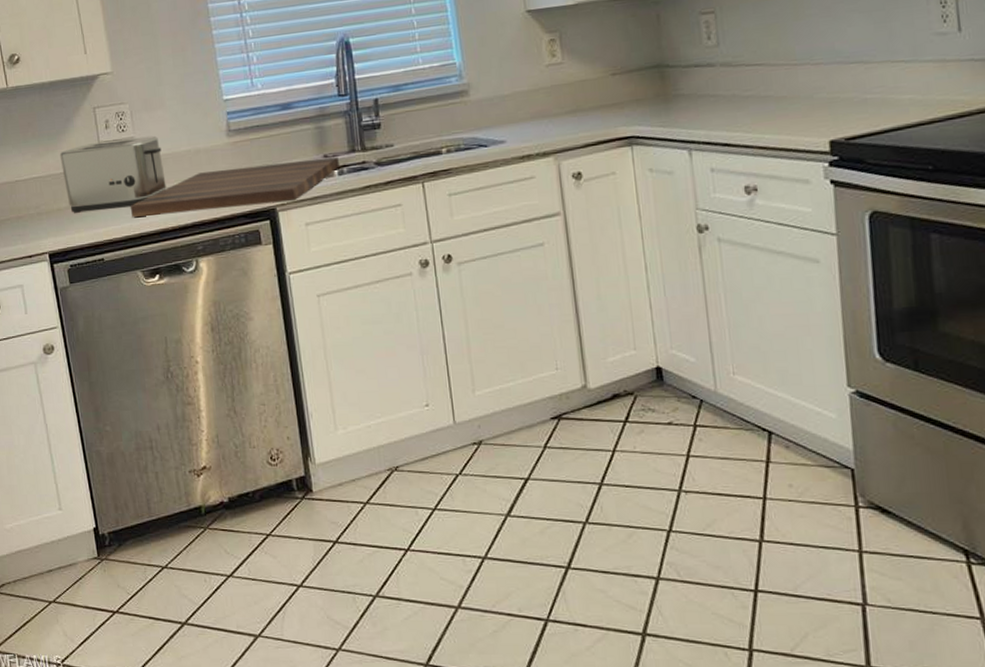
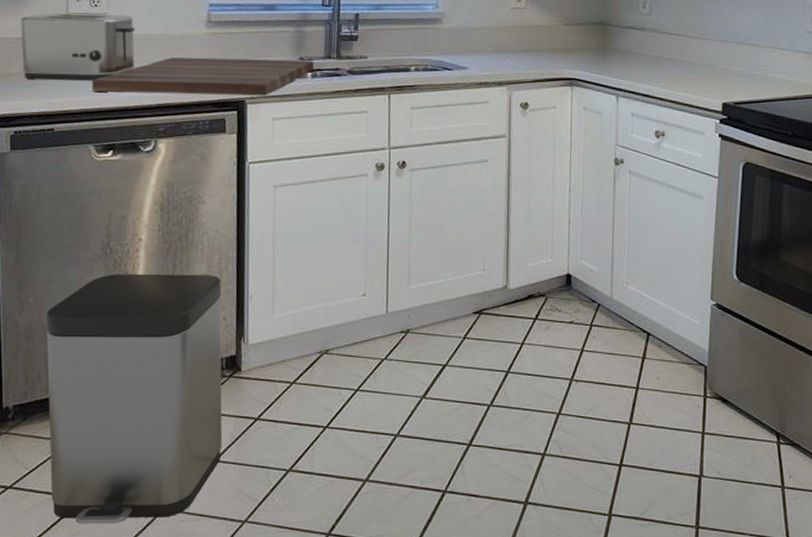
pedal bin: none [124,393,306,650] -> present [46,273,223,524]

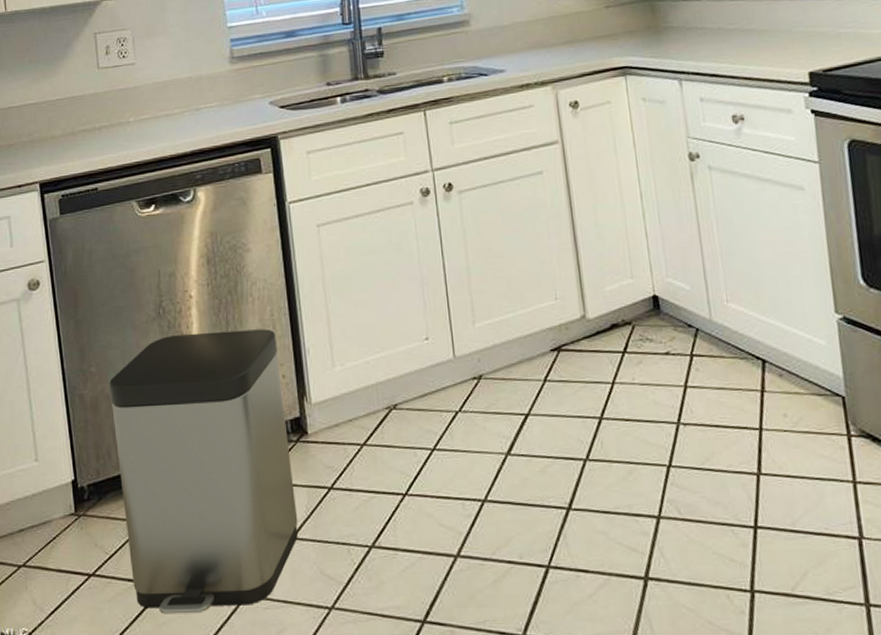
toaster: present [20,13,135,82] -> none [56,62,166,142]
cutting board: present [91,57,314,96] -> none [127,84,342,146]

